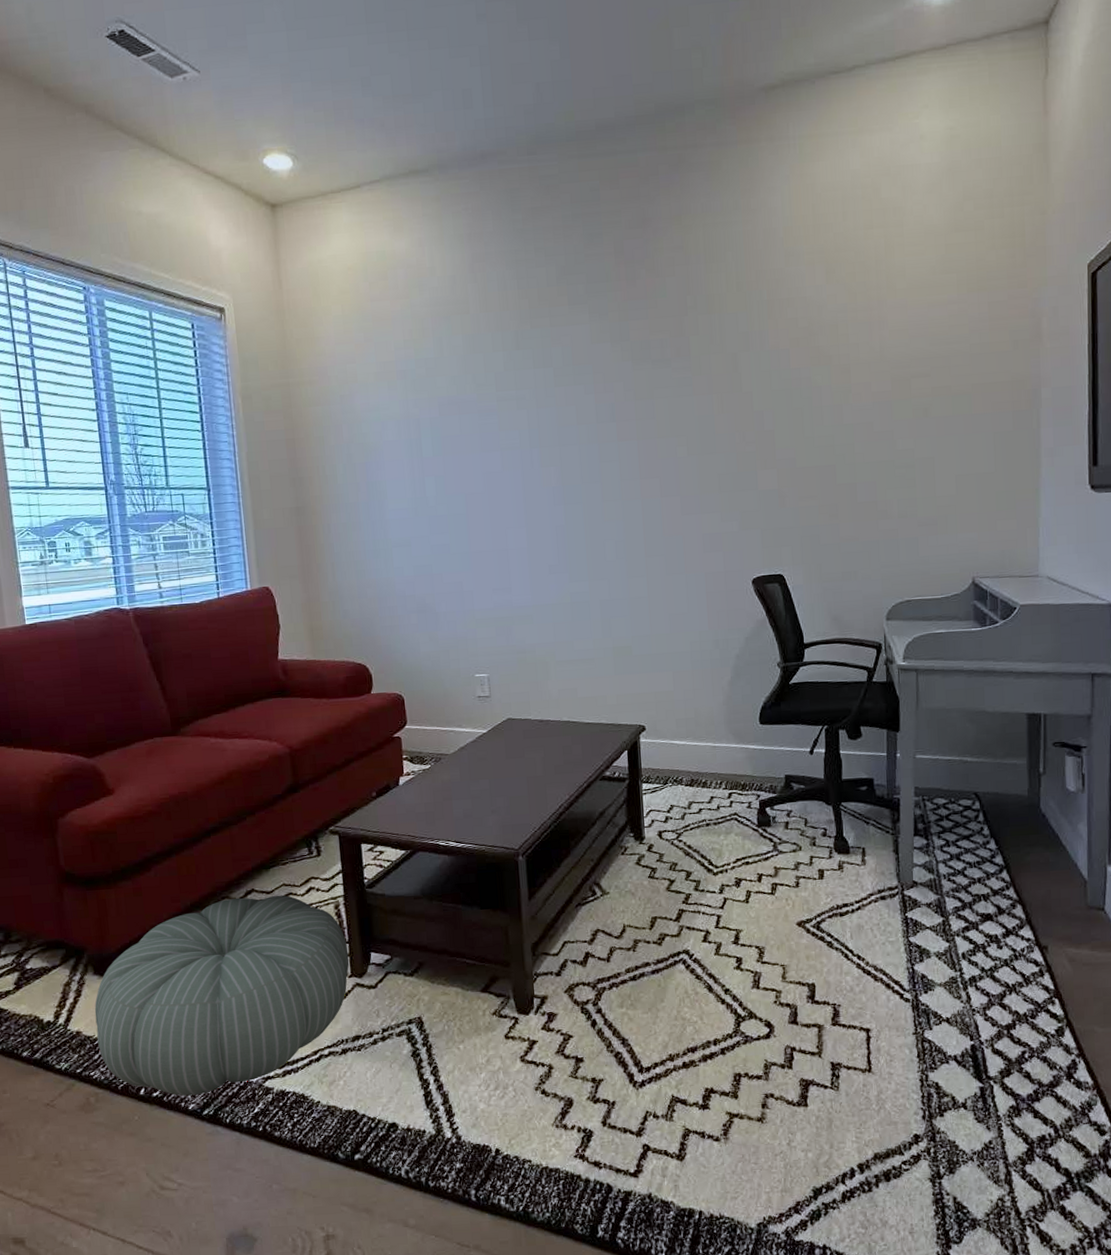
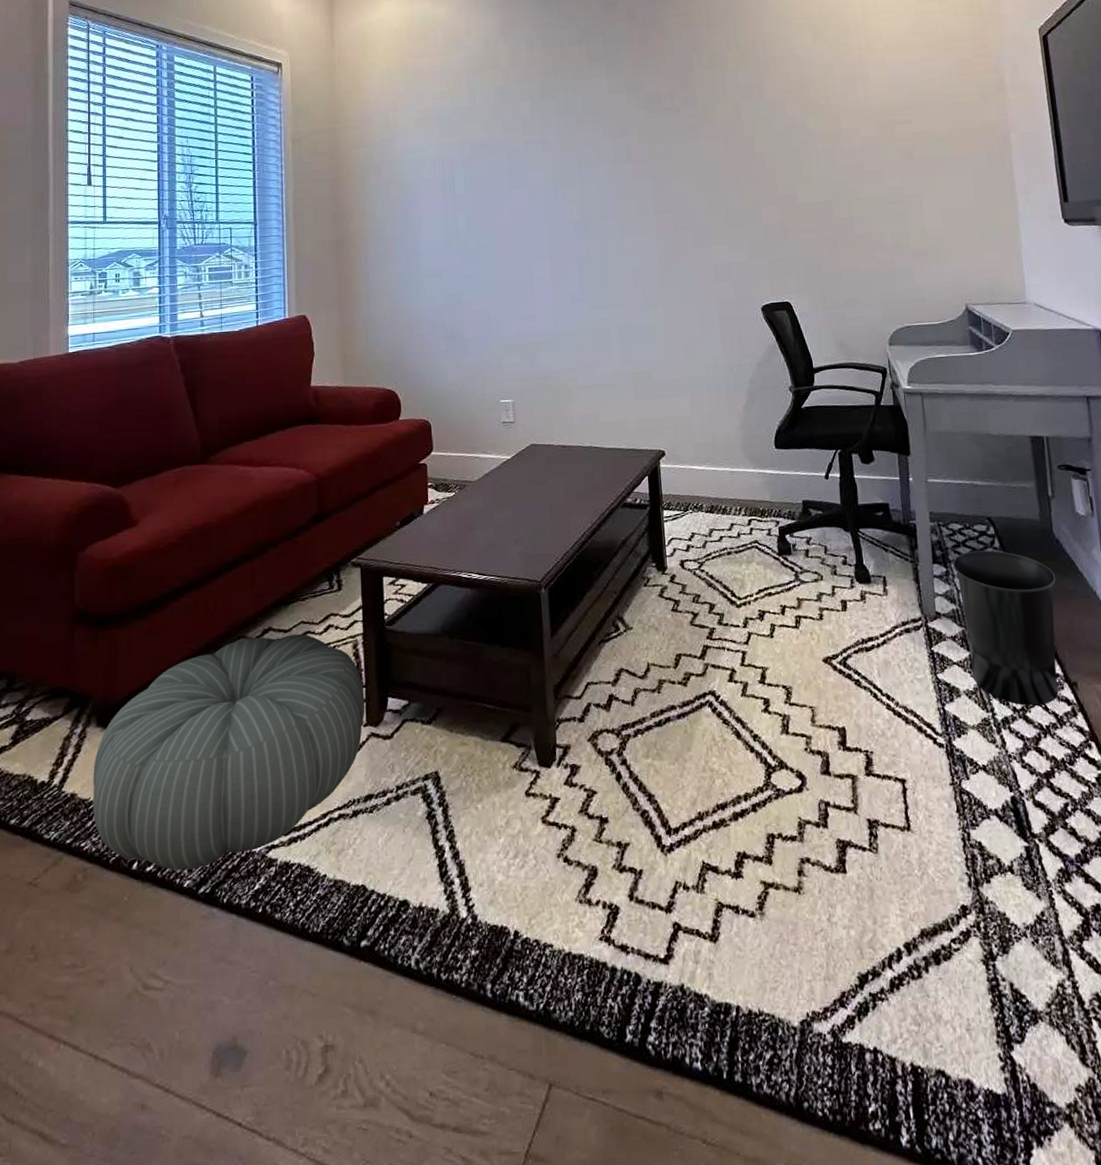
waste bin: none [934,824,1038,967] -> present [952,550,1059,706]

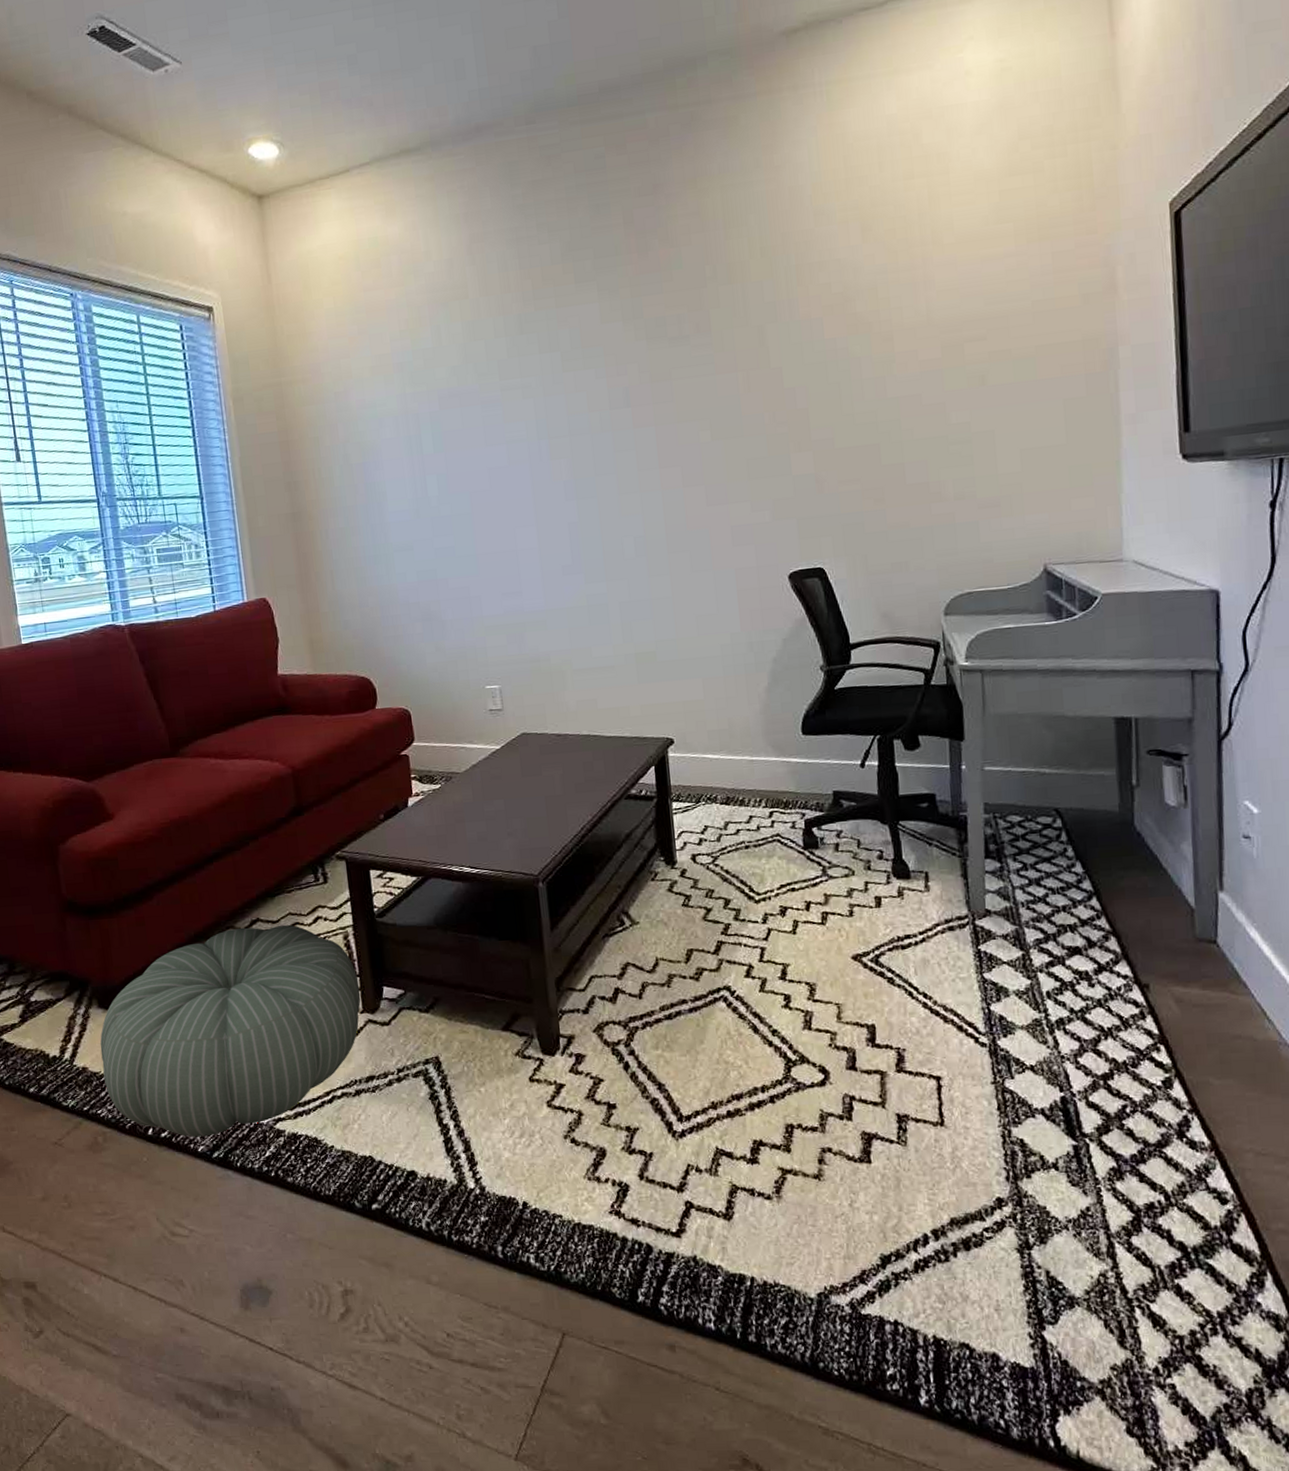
waste bin: present [952,550,1059,706] -> none [1008,844,1134,1008]

